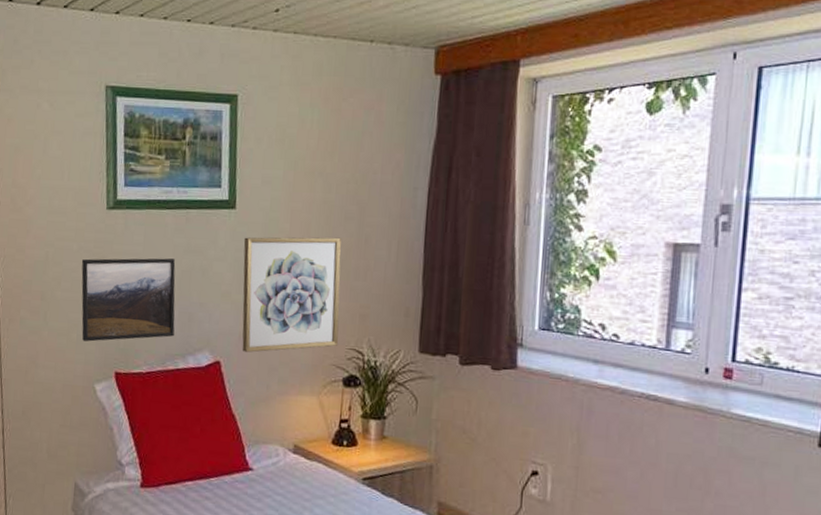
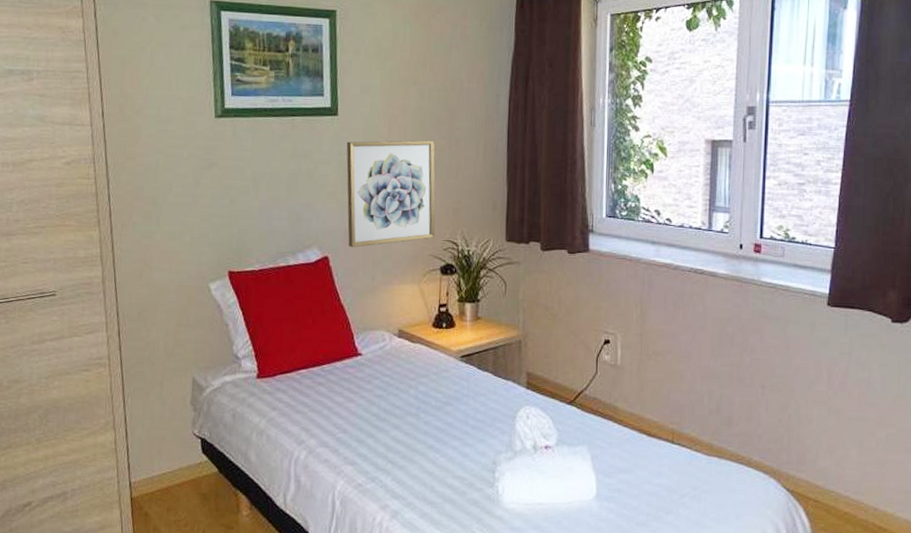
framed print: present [81,258,176,342] -> none [192,162,285,243]

